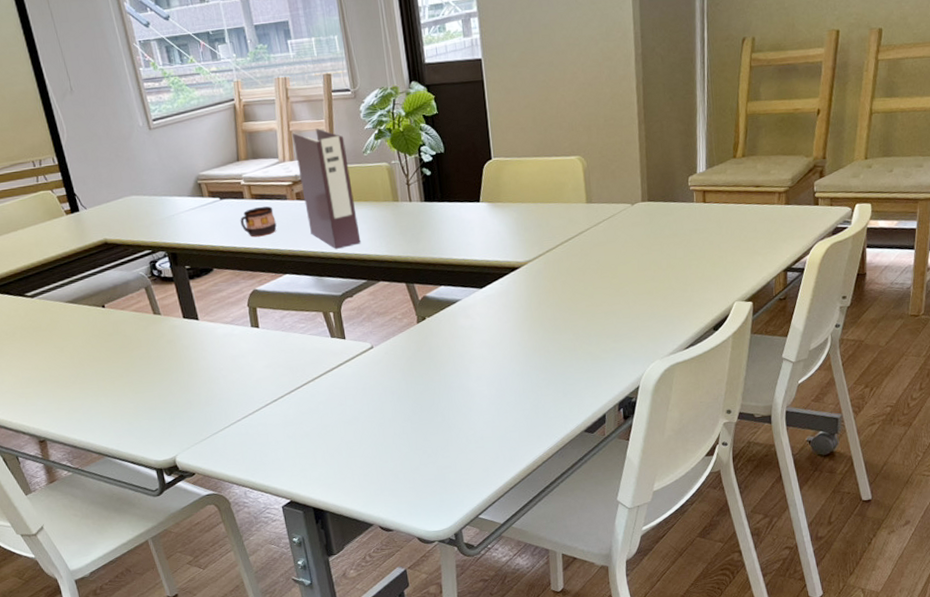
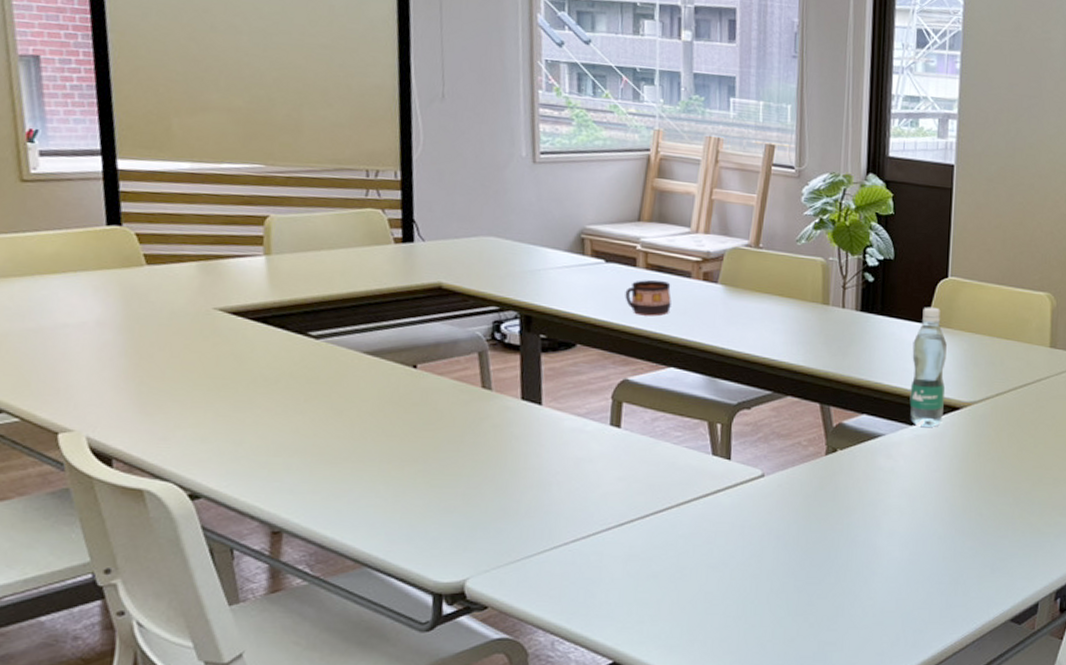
binder: present [292,129,361,250] -> none [712,202,777,349]
bottle: none [471,187,506,288] -> present [909,307,947,427]

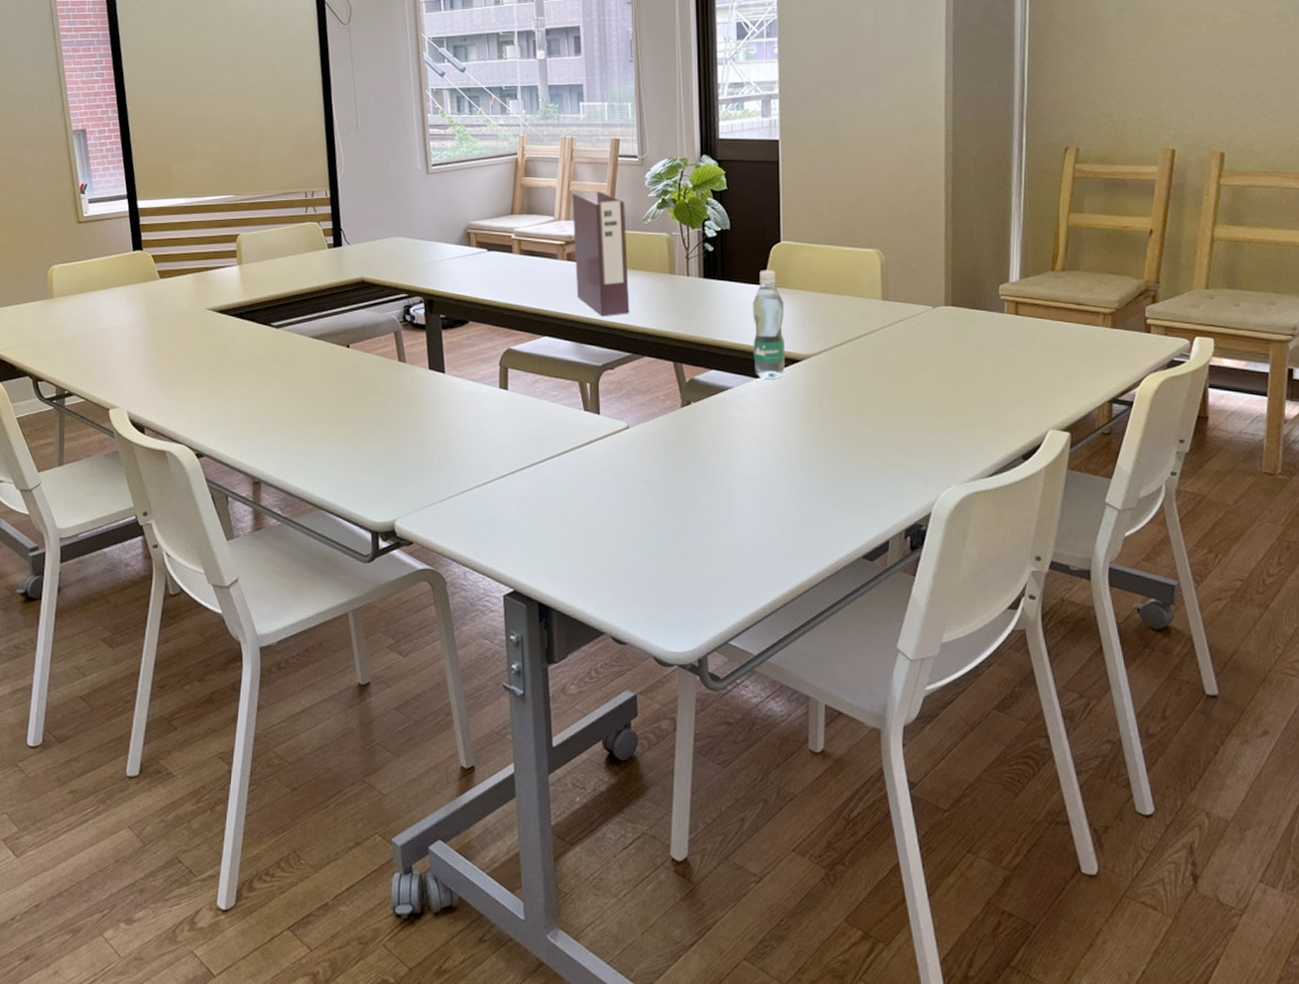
cup: present [625,280,672,316] -> none [505,264,542,294]
binder: none [712,202,777,349] -> present [572,191,630,318]

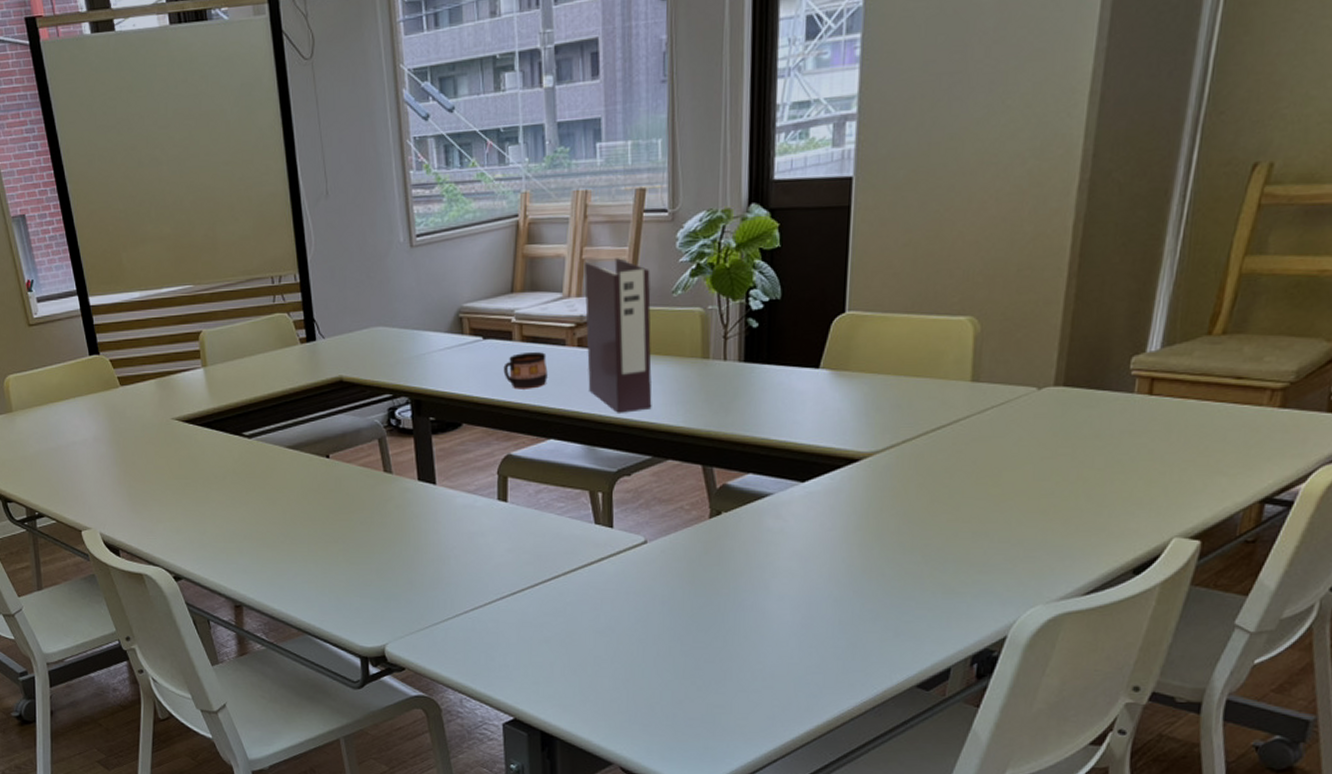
cup: none [505,264,542,294] -> present [503,352,548,389]
bottle: present [752,270,786,379] -> none [800,348,843,482]

